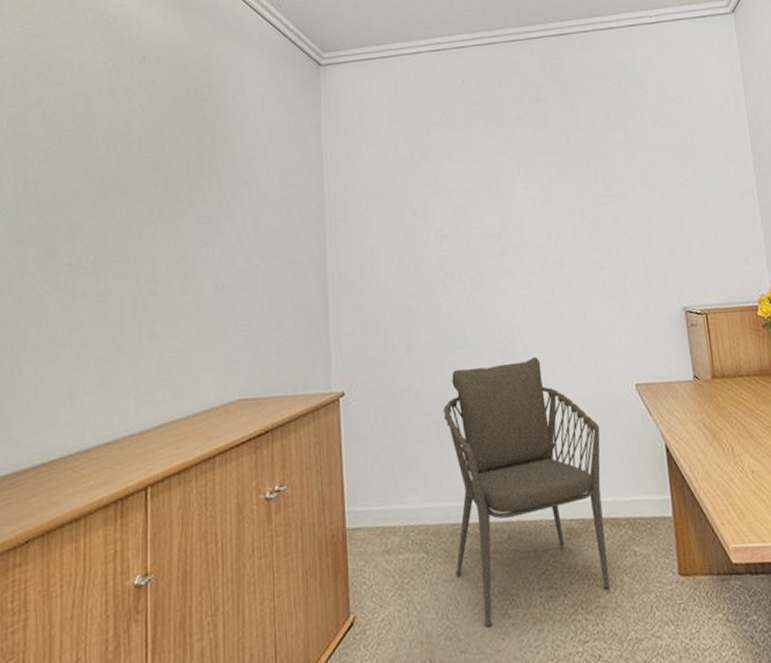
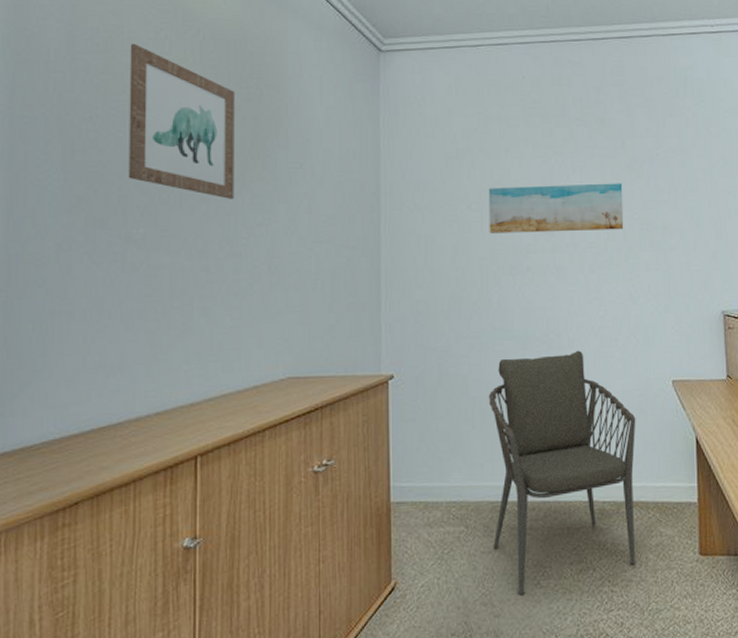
wall art: none [78,74,181,221] -> present [128,43,235,199]
wall art: none [433,180,574,240] -> present [488,183,624,233]

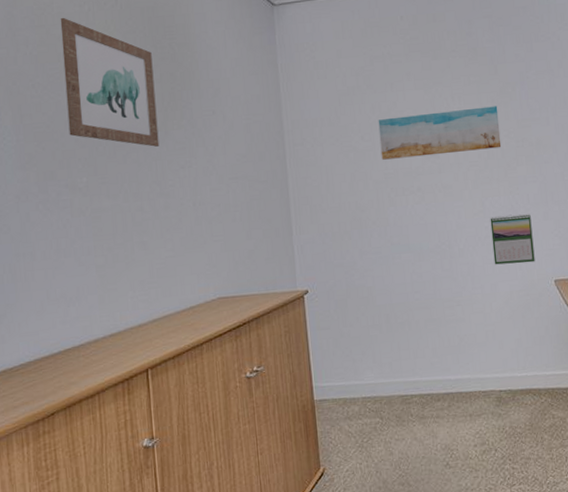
armchair: present [488,350,636,596] -> none [391,258,533,476]
calendar: none [605,304,652,360] -> present [490,214,535,265]

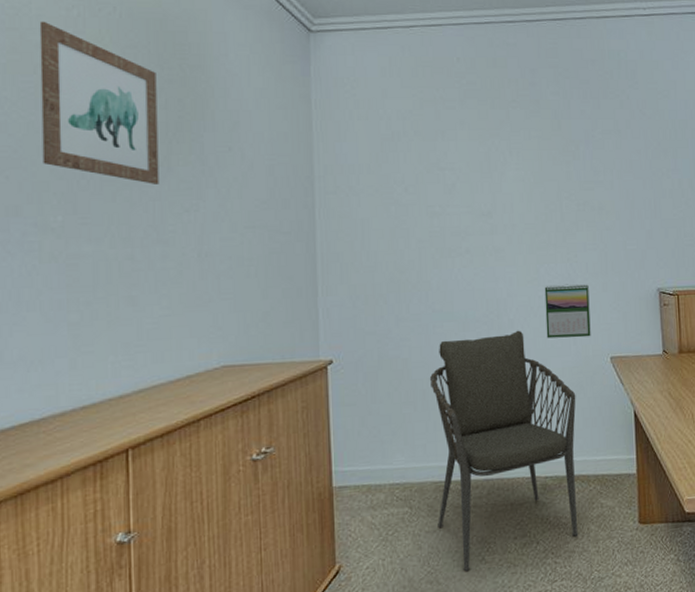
wall art: present [378,106,502,160] -> none [425,164,561,216]
armchair: none [391,258,533,476] -> present [429,330,579,572]

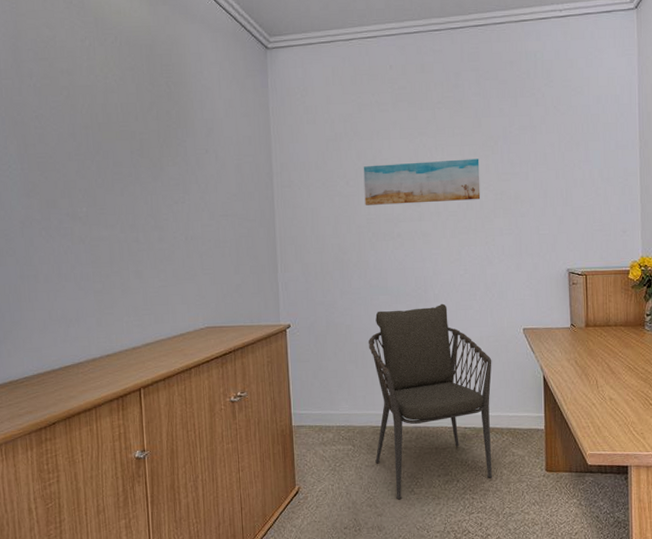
wall art: present [39,21,159,184] -> none [62,51,155,182]
wall art: none [425,164,561,216] -> present [363,158,481,205]
calendar: present [544,284,591,339] -> none [465,264,506,311]

